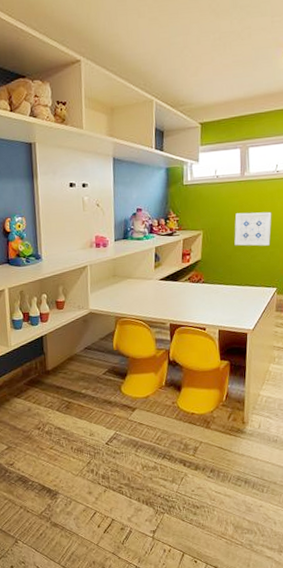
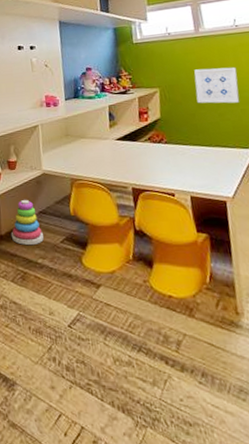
stacking toy: none [57,337,88,379] -> present [11,199,44,246]

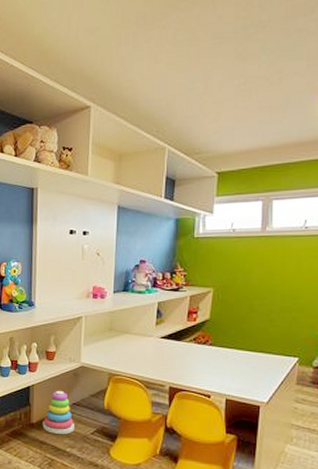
wall art: present [194,67,240,104] -> none [250,271,297,310]

